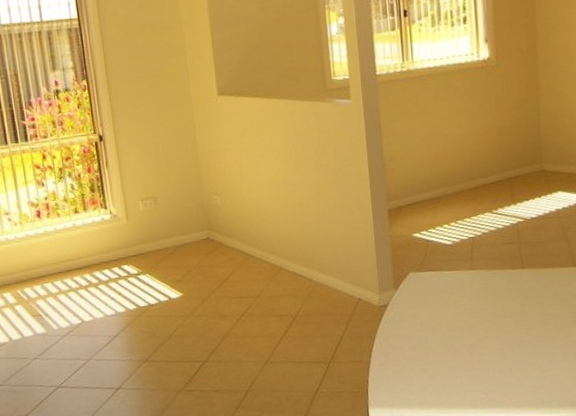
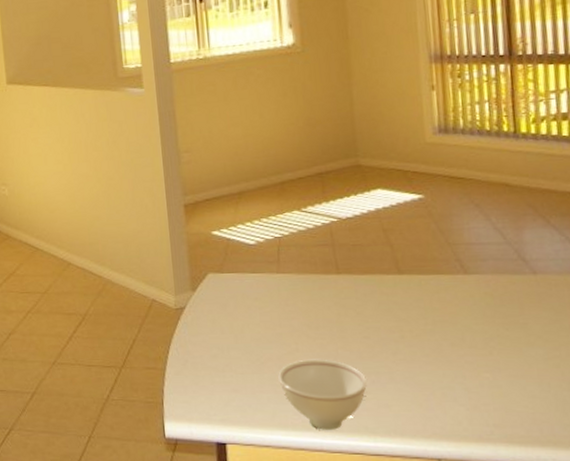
bowl: none [470,344,545,406] -> present [278,359,367,430]

